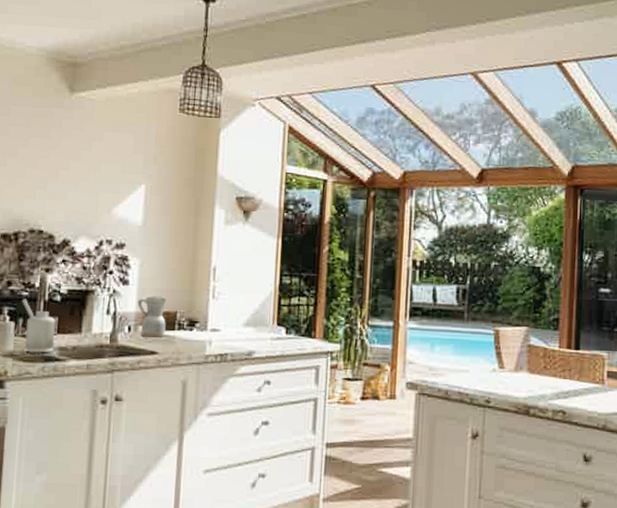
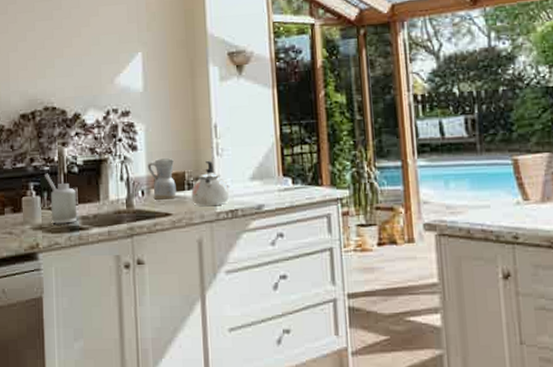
kettle: none [180,302,222,349] -> present [191,160,230,207]

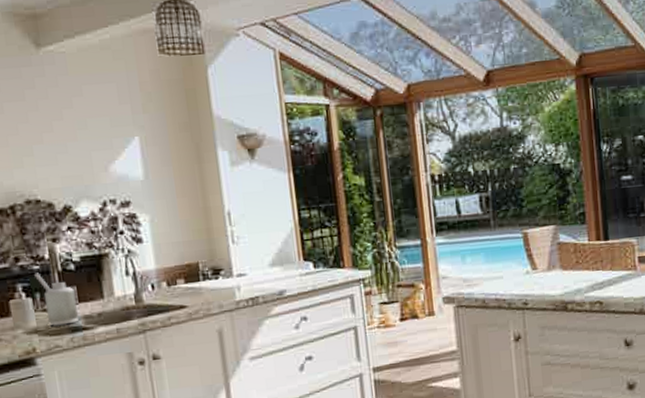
ceramic pitcher: present [147,158,176,201] -> none [155,249,191,294]
kettle: present [191,160,230,207] -> none [207,249,249,296]

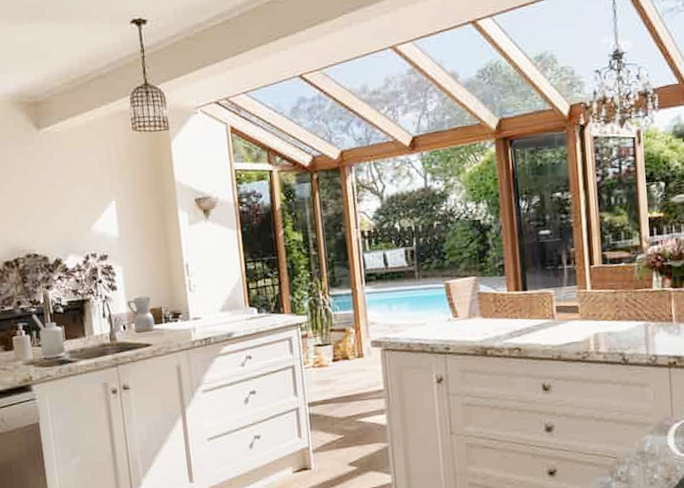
ceramic pitcher: none [155,249,191,294] -> present [127,296,155,334]

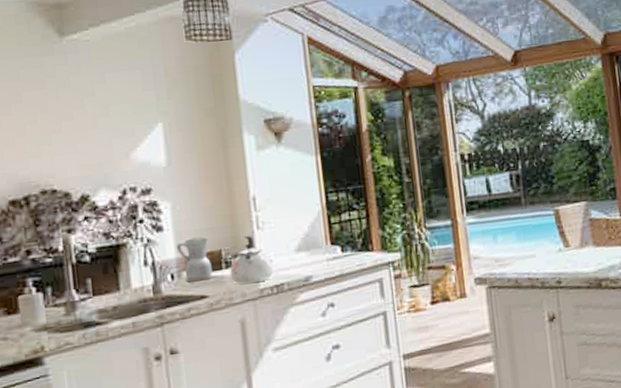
soap dispenser: present [31,314,65,359] -> none [45,266,92,322]
kettle: none [168,296,203,337] -> present [229,235,274,285]

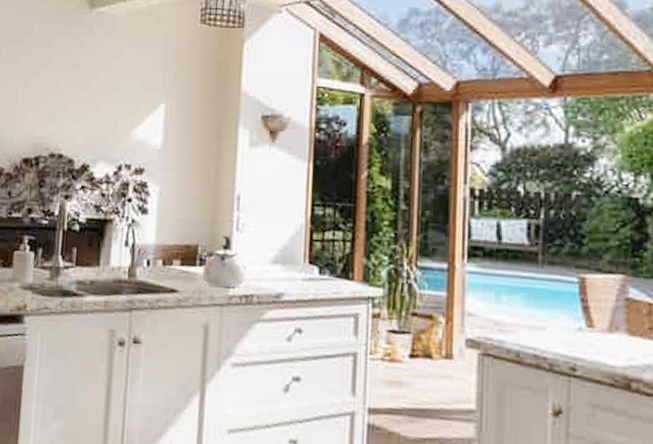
ceramic pitcher: present [176,236,213,283] -> none [156,226,187,275]

